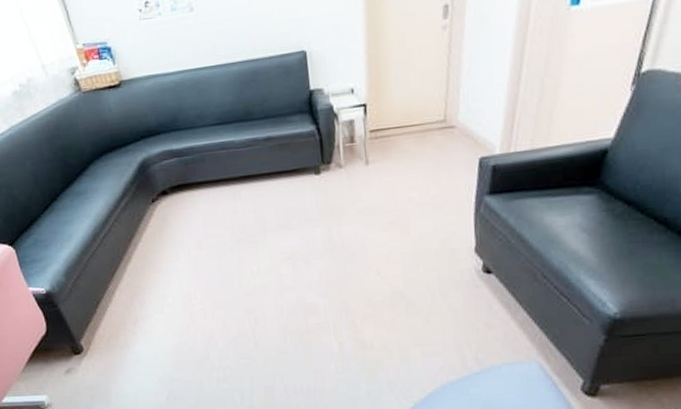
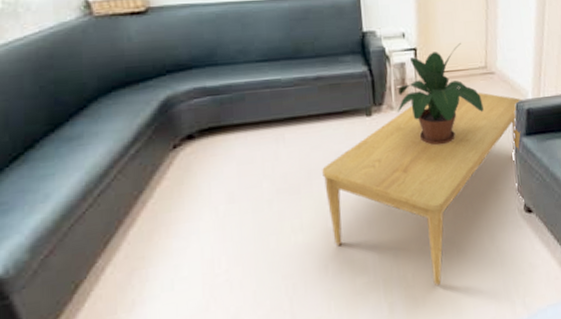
coffee table: none [275,148,489,332] -> present [322,92,523,285]
potted plant: none [346,94,440,204] -> present [397,42,484,146]

